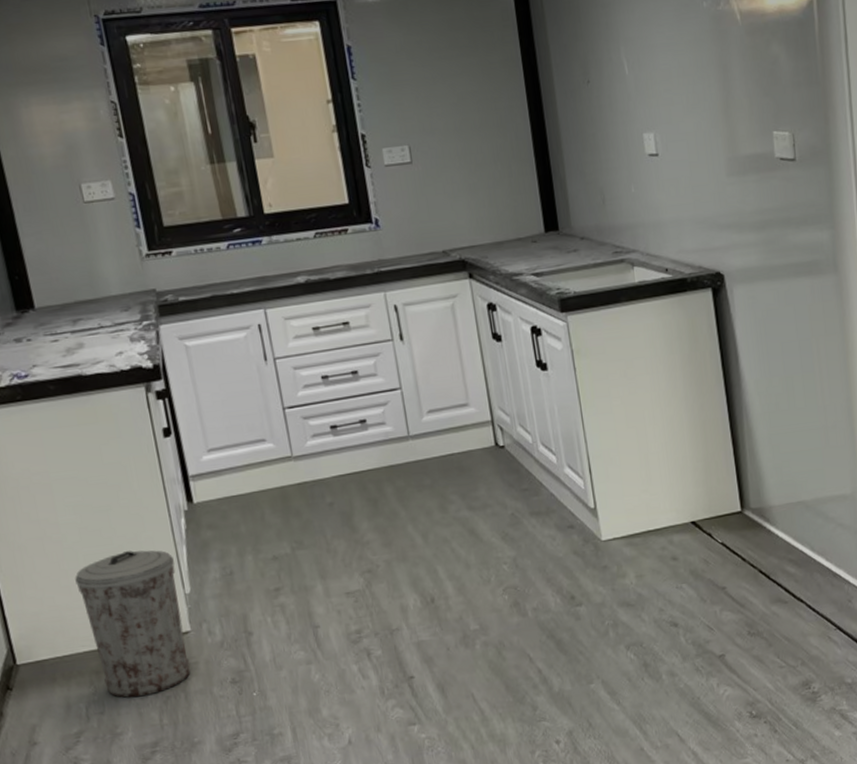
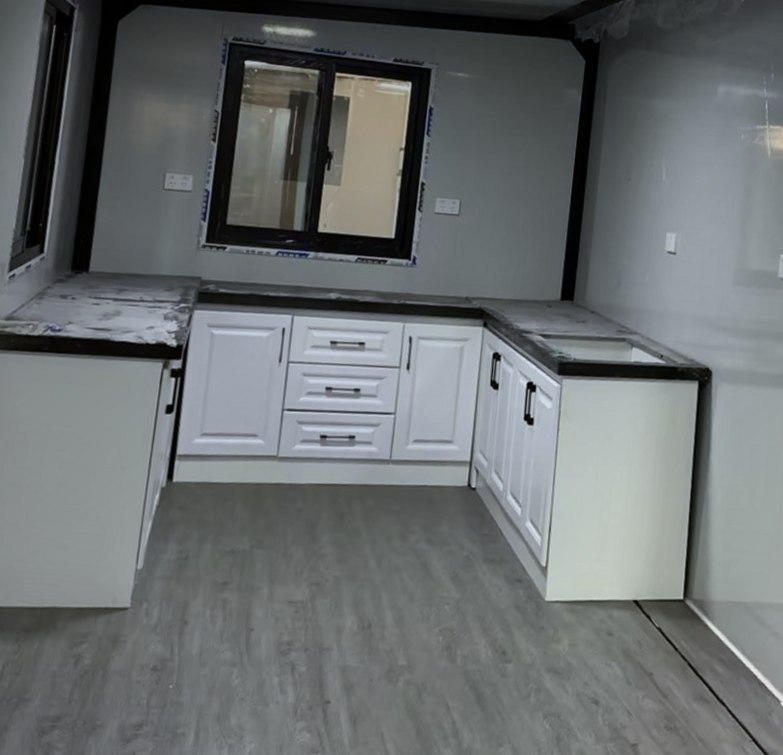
trash can: present [75,550,191,698] -> none [29,515,137,665]

